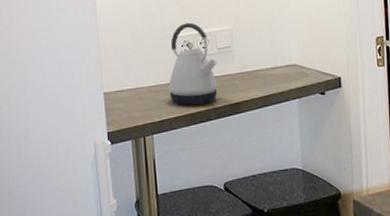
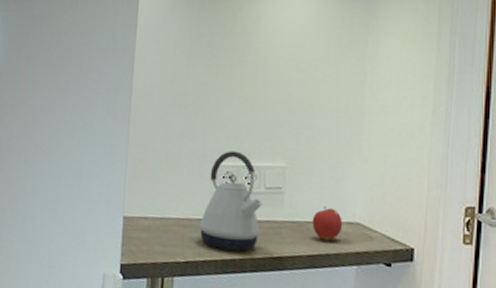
fruit: none [258,55,284,83] -> present [312,206,343,240]

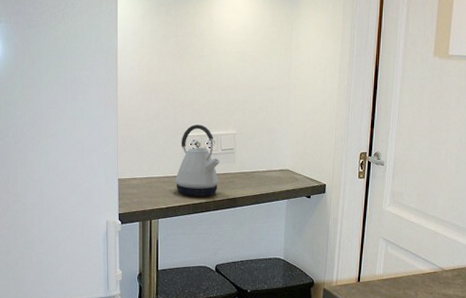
fruit: present [312,206,343,240] -> none [256,160,277,183]

